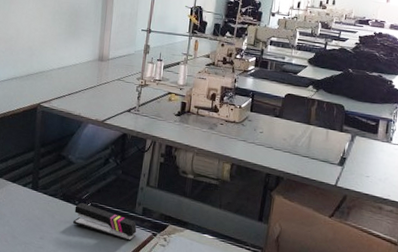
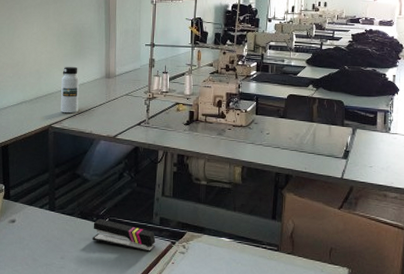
water bottle: none [50,45,72,94] -> present [61,66,80,114]

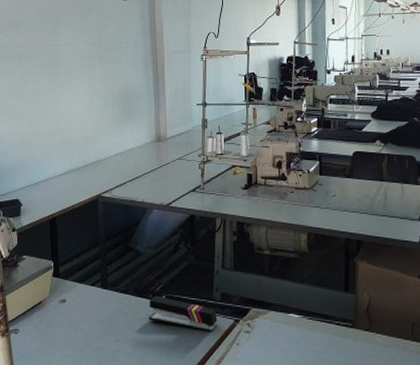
water bottle: present [61,66,80,114] -> none [110,130,129,181]

